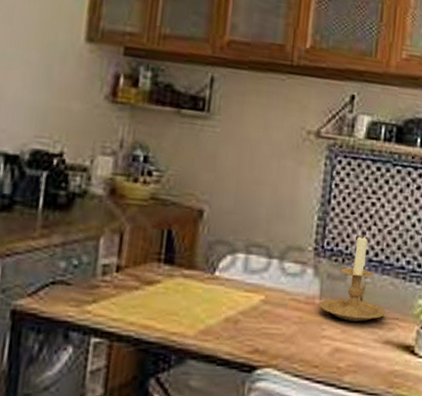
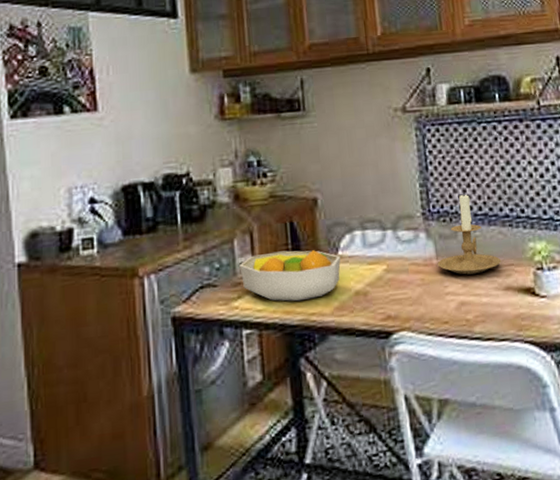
fruit bowl: none [100,259,217,318] -> present [239,250,341,302]

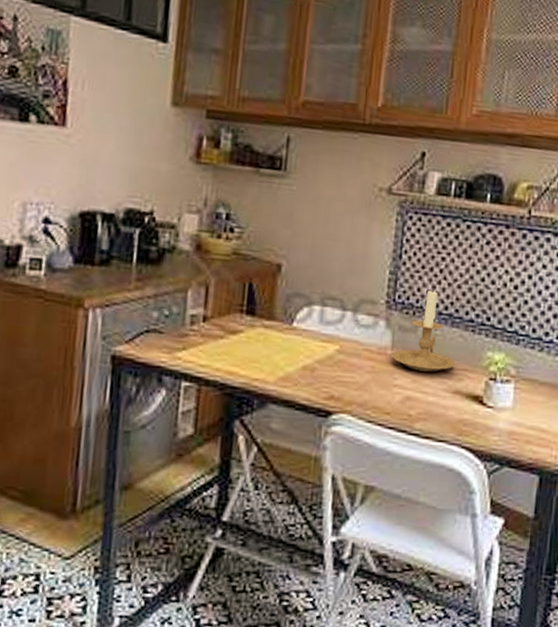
fruit bowl: present [239,250,341,302] -> none [189,310,295,365]

